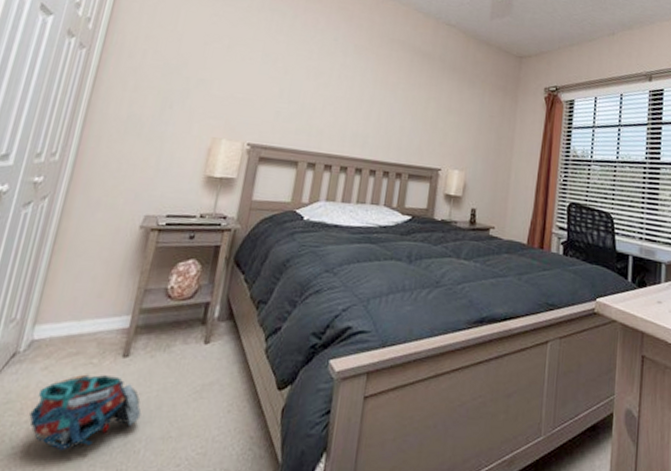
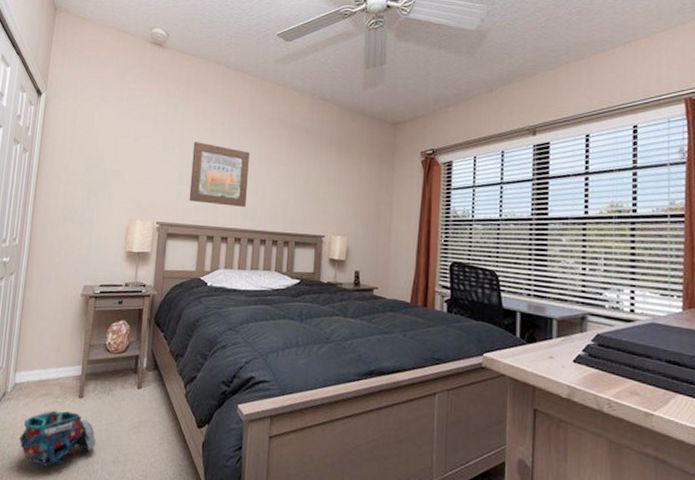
wall art: none [289,55,365,133] -> present [189,142,250,207]

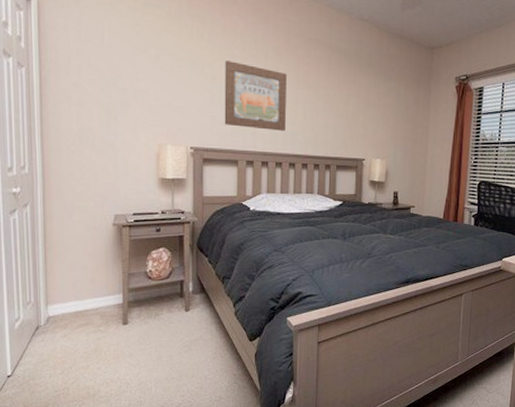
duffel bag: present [19,410,96,467] -> none [62,338,147,391]

